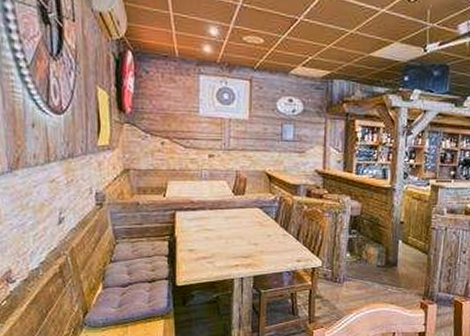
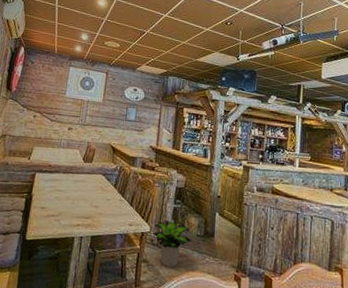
potted plant: none [327,253,372,301] -> present [154,220,192,267]

